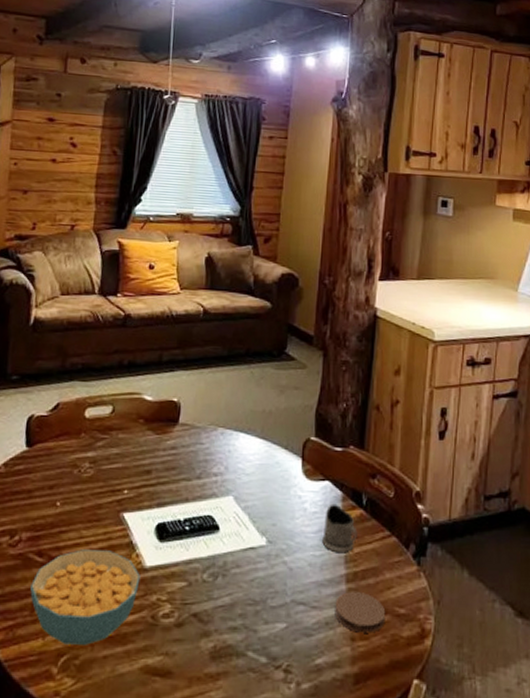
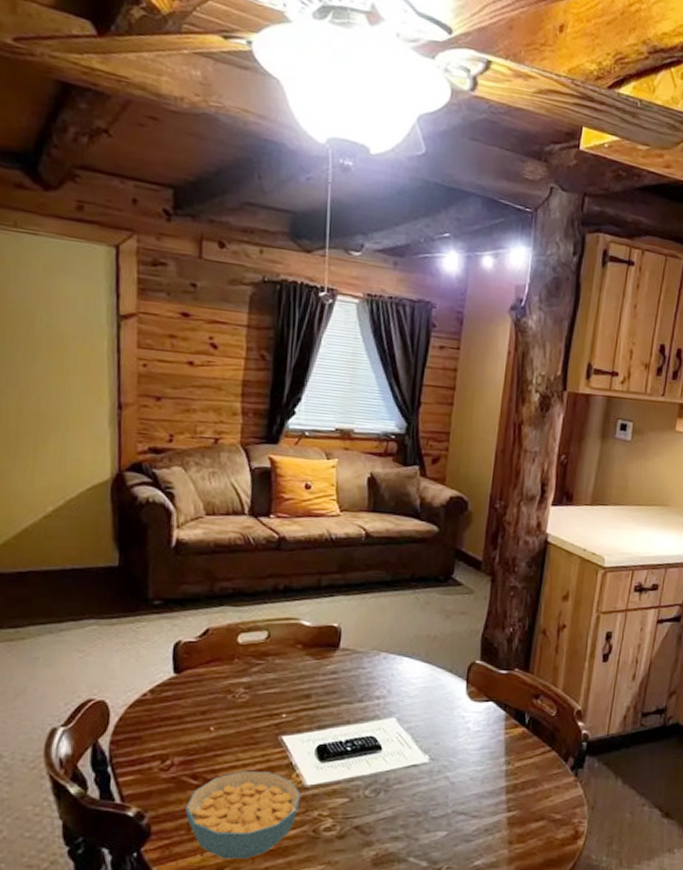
tea glass holder: present [322,503,358,552] -> none [484,723,519,767]
coaster: present [335,591,386,633] -> none [494,800,543,837]

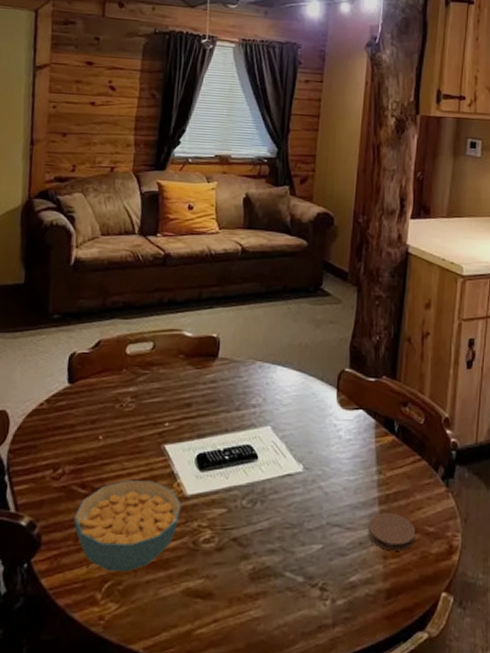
coaster: none [494,800,543,837] -> present [368,512,416,551]

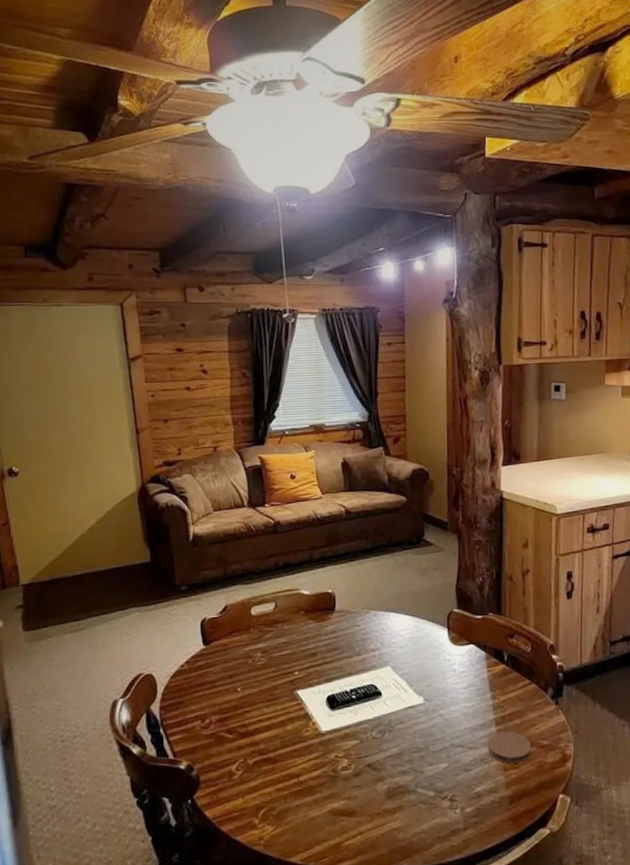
cereal bowl: present [74,481,182,571] -> none [226,722,319,801]

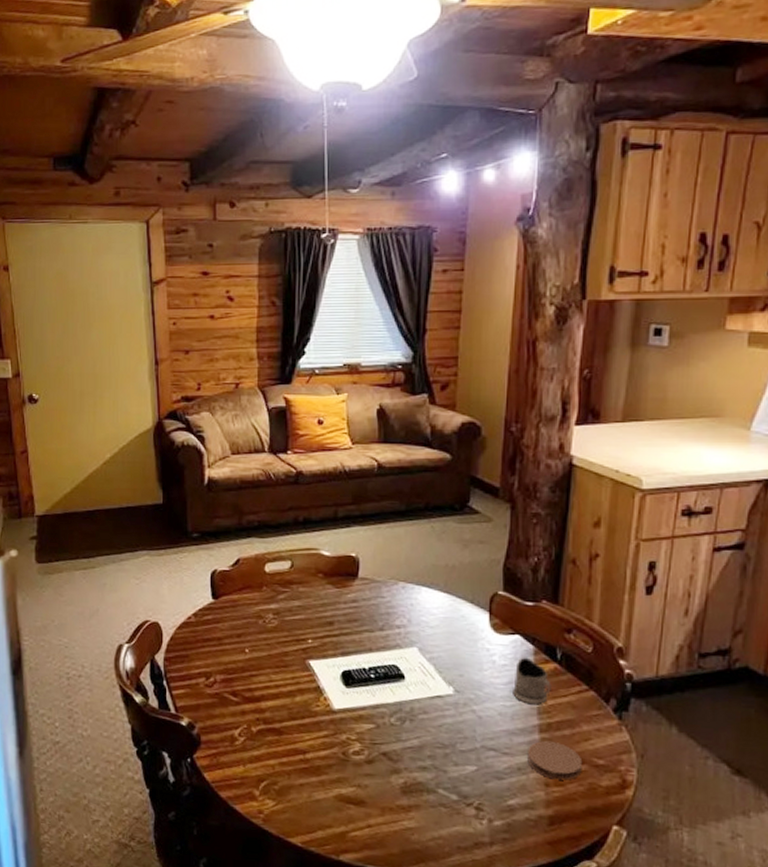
tea glass holder: none [472,662,502,702] -> present [513,657,551,704]

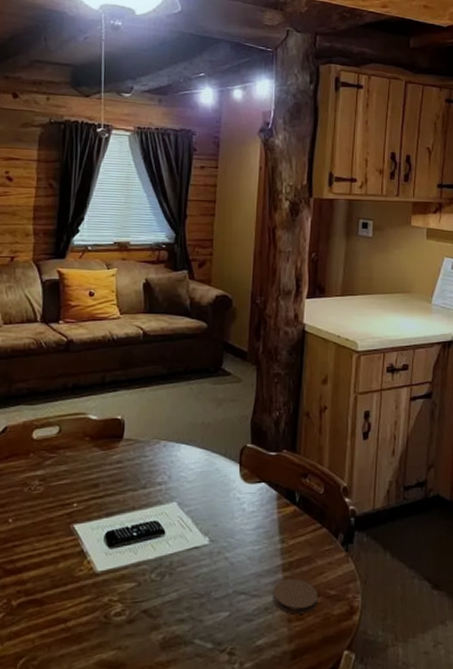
tea glass holder: present [513,657,551,704] -> none [260,502,292,545]

